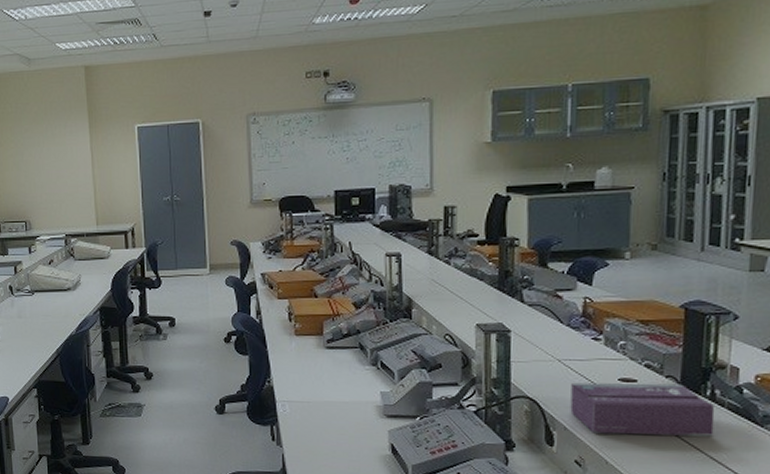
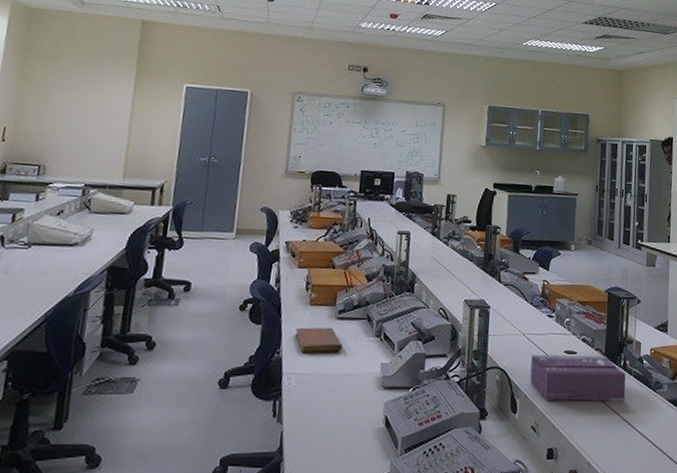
notebook: none [284,356,335,383] -> present [295,327,343,354]

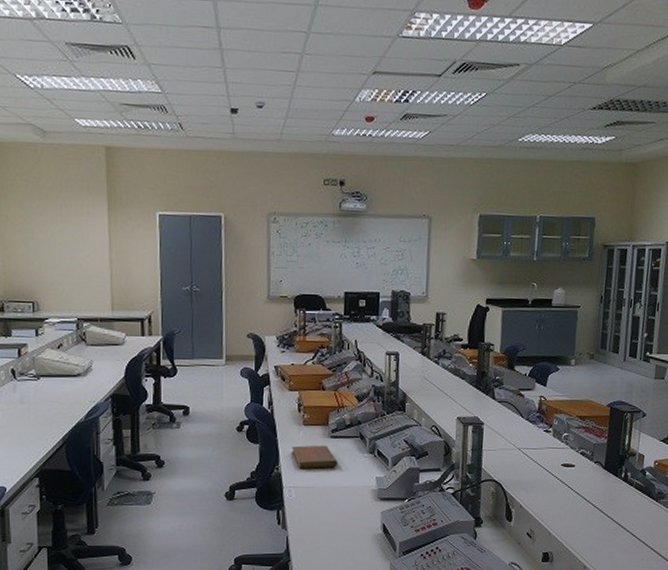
tissue box: present [530,354,626,401] -> none [525,467,627,511]

